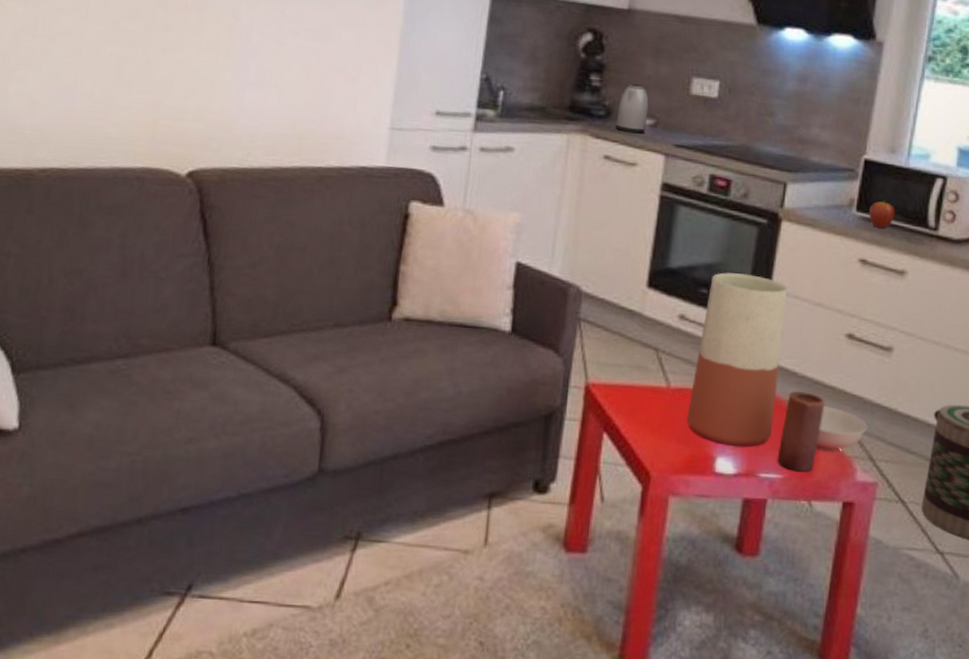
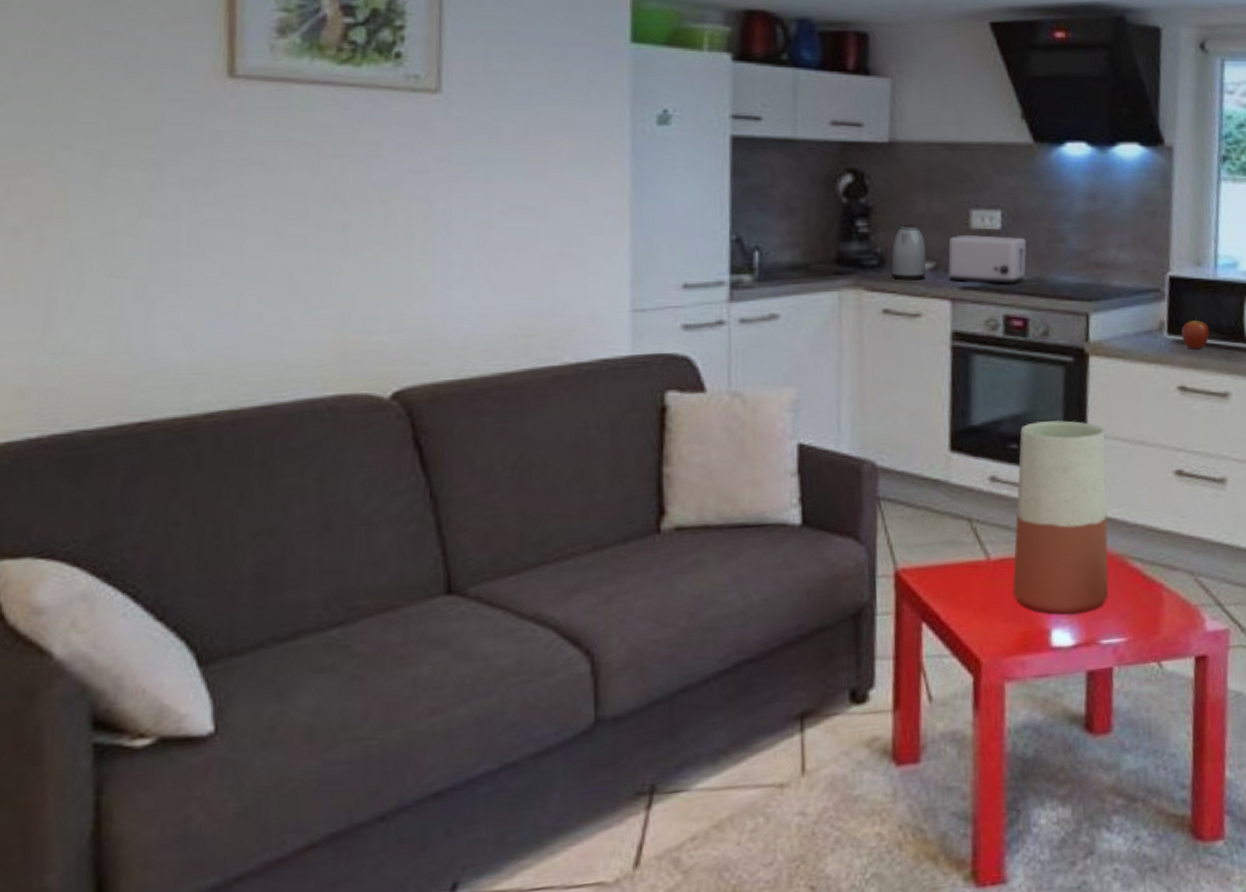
toaster: none [666,98,739,148] -> present [948,234,1027,284]
candle: present [777,391,825,472] -> none [1118,541,1162,631]
bowl: present [816,406,868,452] -> none [1158,553,1211,604]

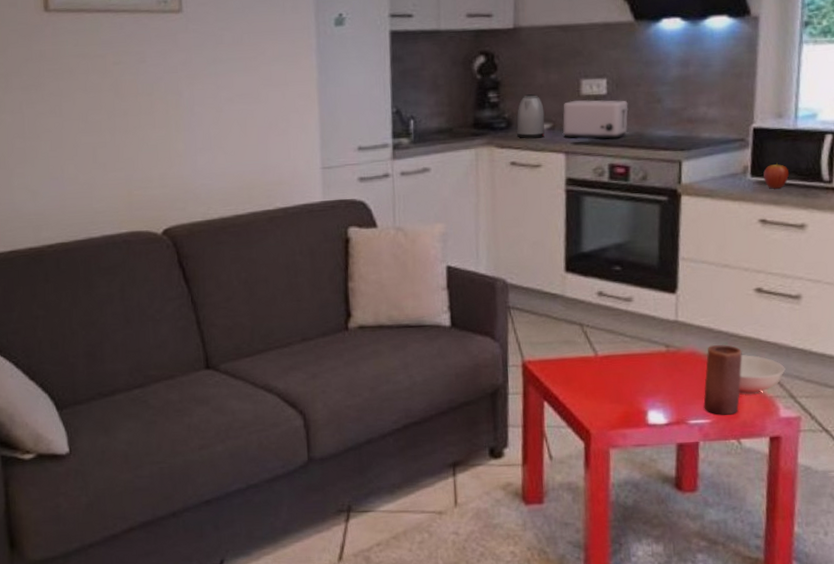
vase: present [1012,420,1109,615] -> none [616,248,696,400]
candle: none [1118,541,1162,631] -> present [703,345,742,415]
bowl: none [1158,553,1211,604] -> present [739,355,785,395]

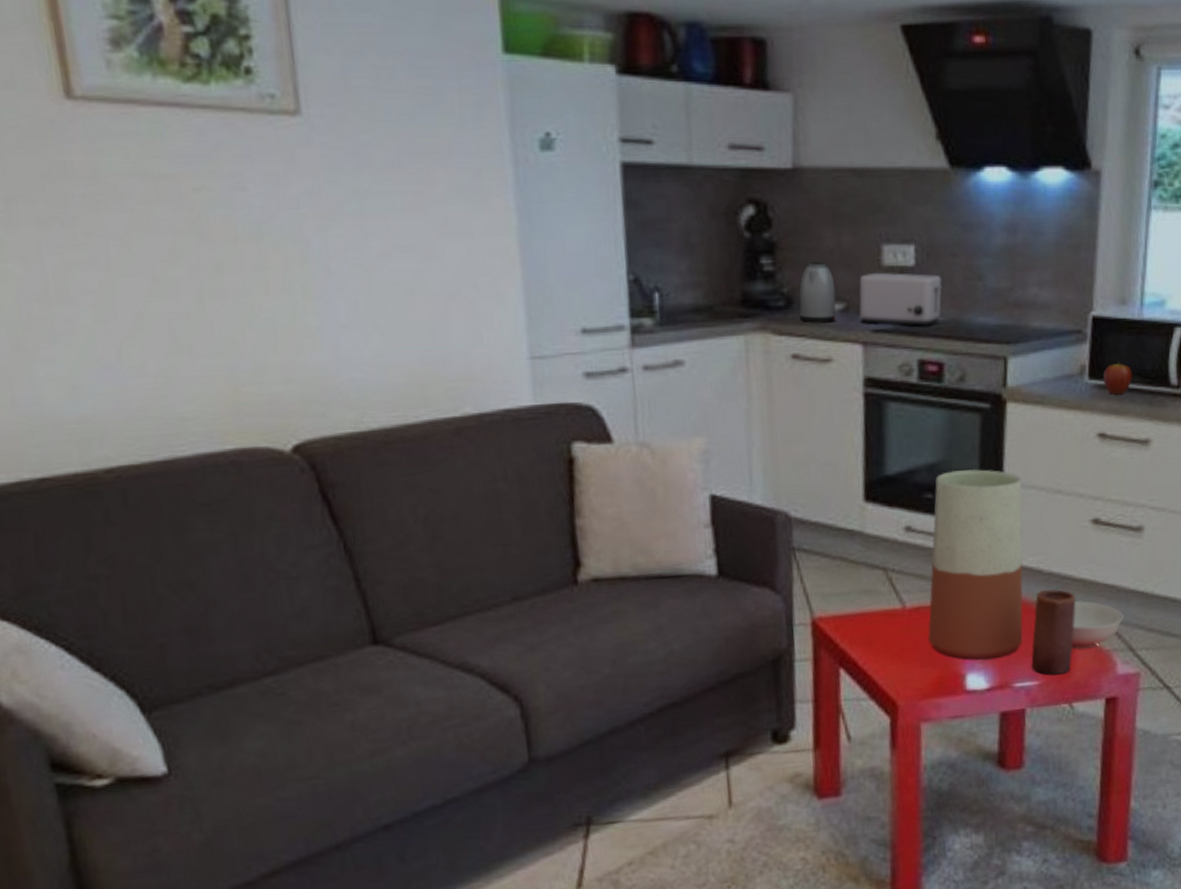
vase: none [616,248,696,400] -> present [928,469,1024,660]

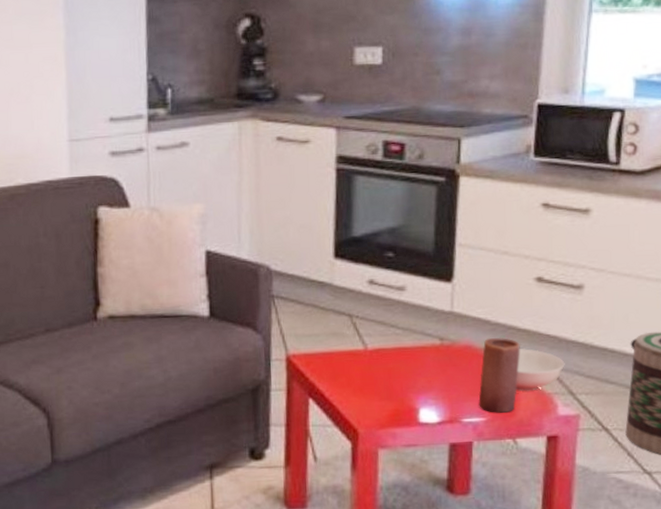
kettle: present [798,262,836,323] -> none [284,62,315,112]
toaster: present [859,272,942,326] -> none [334,69,405,113]
vase: present [928,469,1024,660] -> none [386,233,473,397]
fruit: present [1103,361,1133,395] -> none [547,141,575,171]

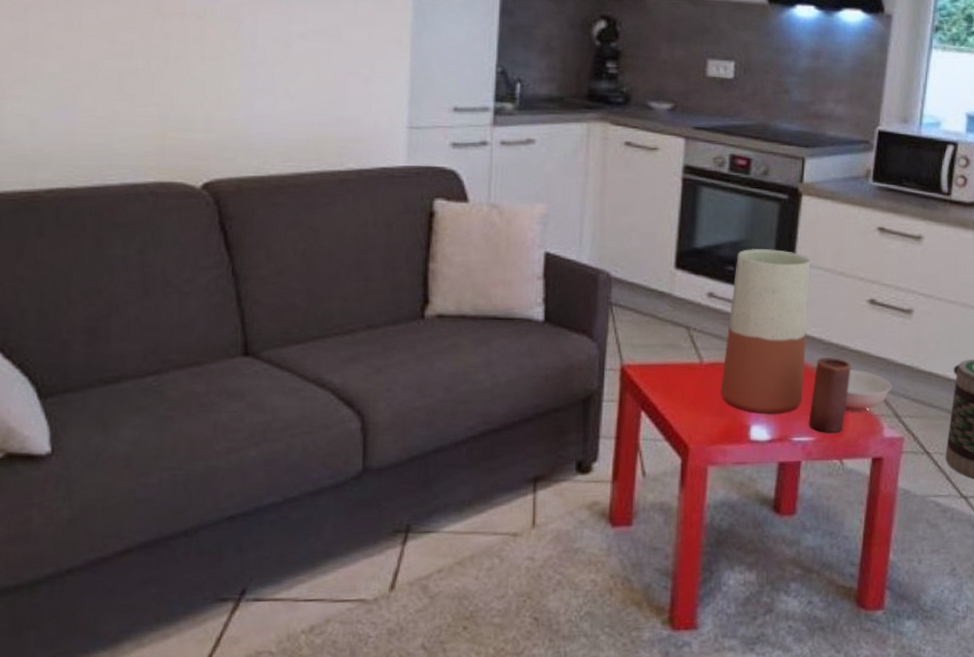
vase: none [386,233,473,397] -> present [720,249,811,414]

